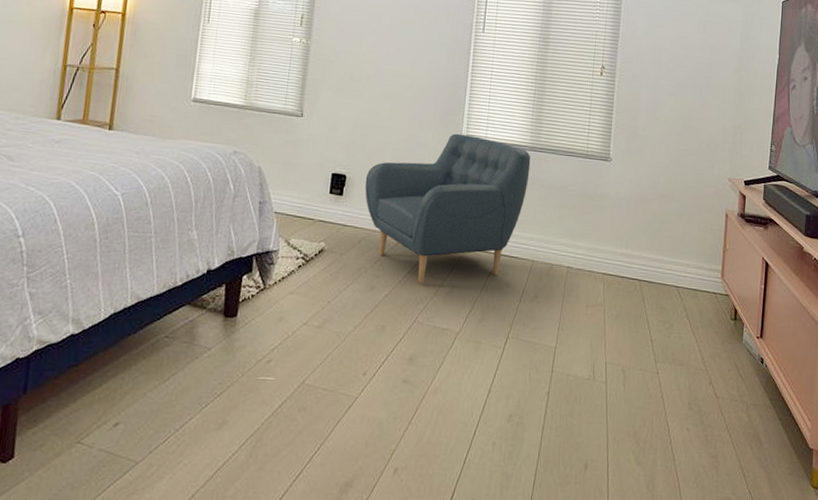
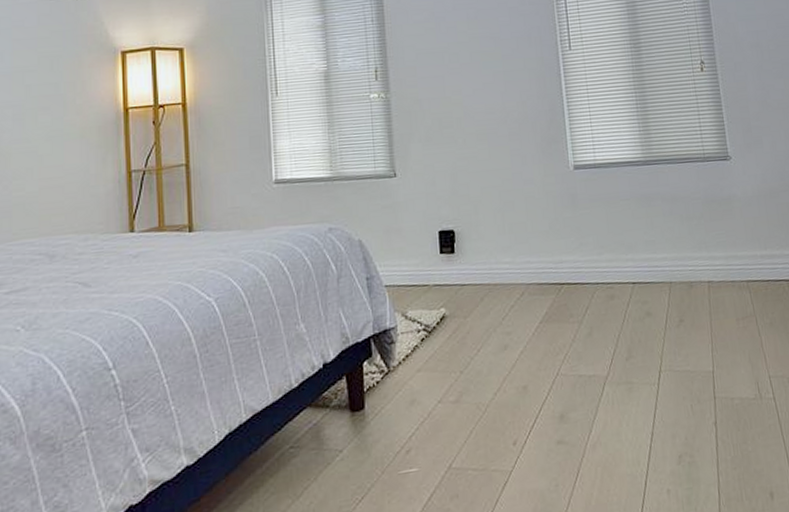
armchair: present [364,133,531,284] -> none [475,161,649,332]

